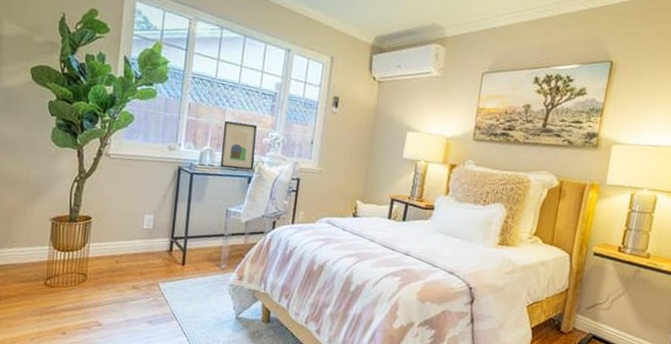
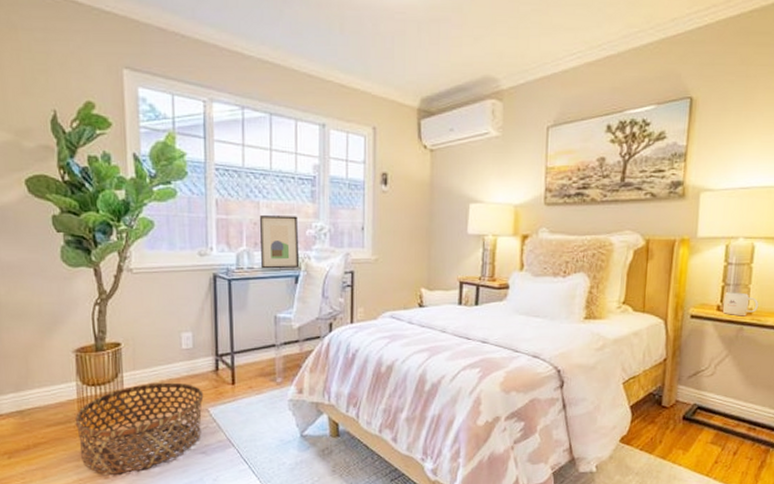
basket: none [43,255,157,332] -> present [75,382,204,474]
mug: none [622,236,657,260] -> present [722,292,759,317]

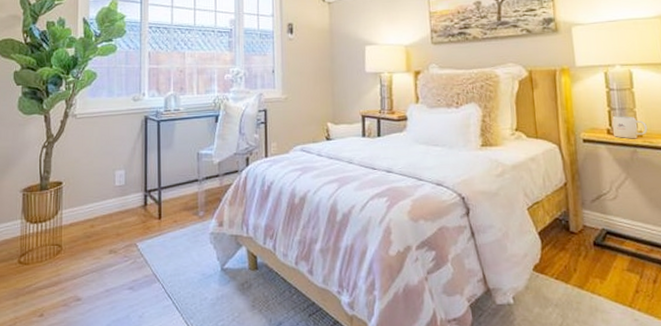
basket: present [75,382,204,474] -> none [17,218,133,312]
picture frame: present [259,216,300,269] -> none [185,63,219,110]

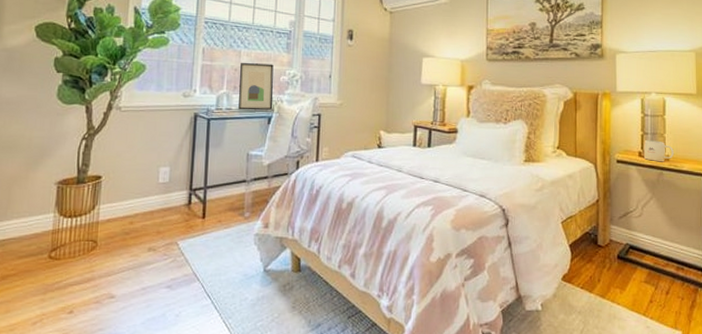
picture frame: none [185,63,219,110] -> present [238,63,274,111]

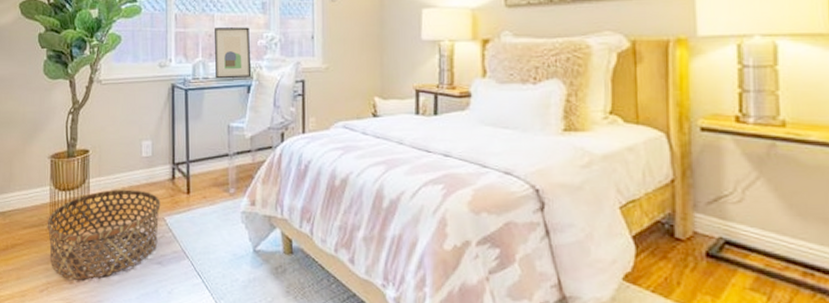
basket: none [46,215,175,309] -> present [47,189,161,280]
mug: present [643,140,675,162] -> none [742,100,795,130]

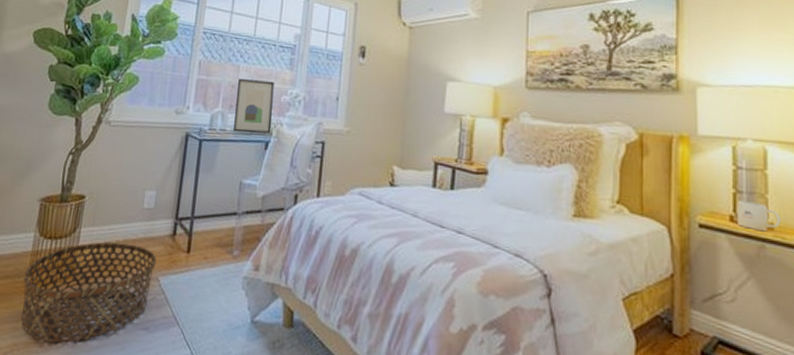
mug: none [742,100,795,130] -> present [736,201,782,232]

